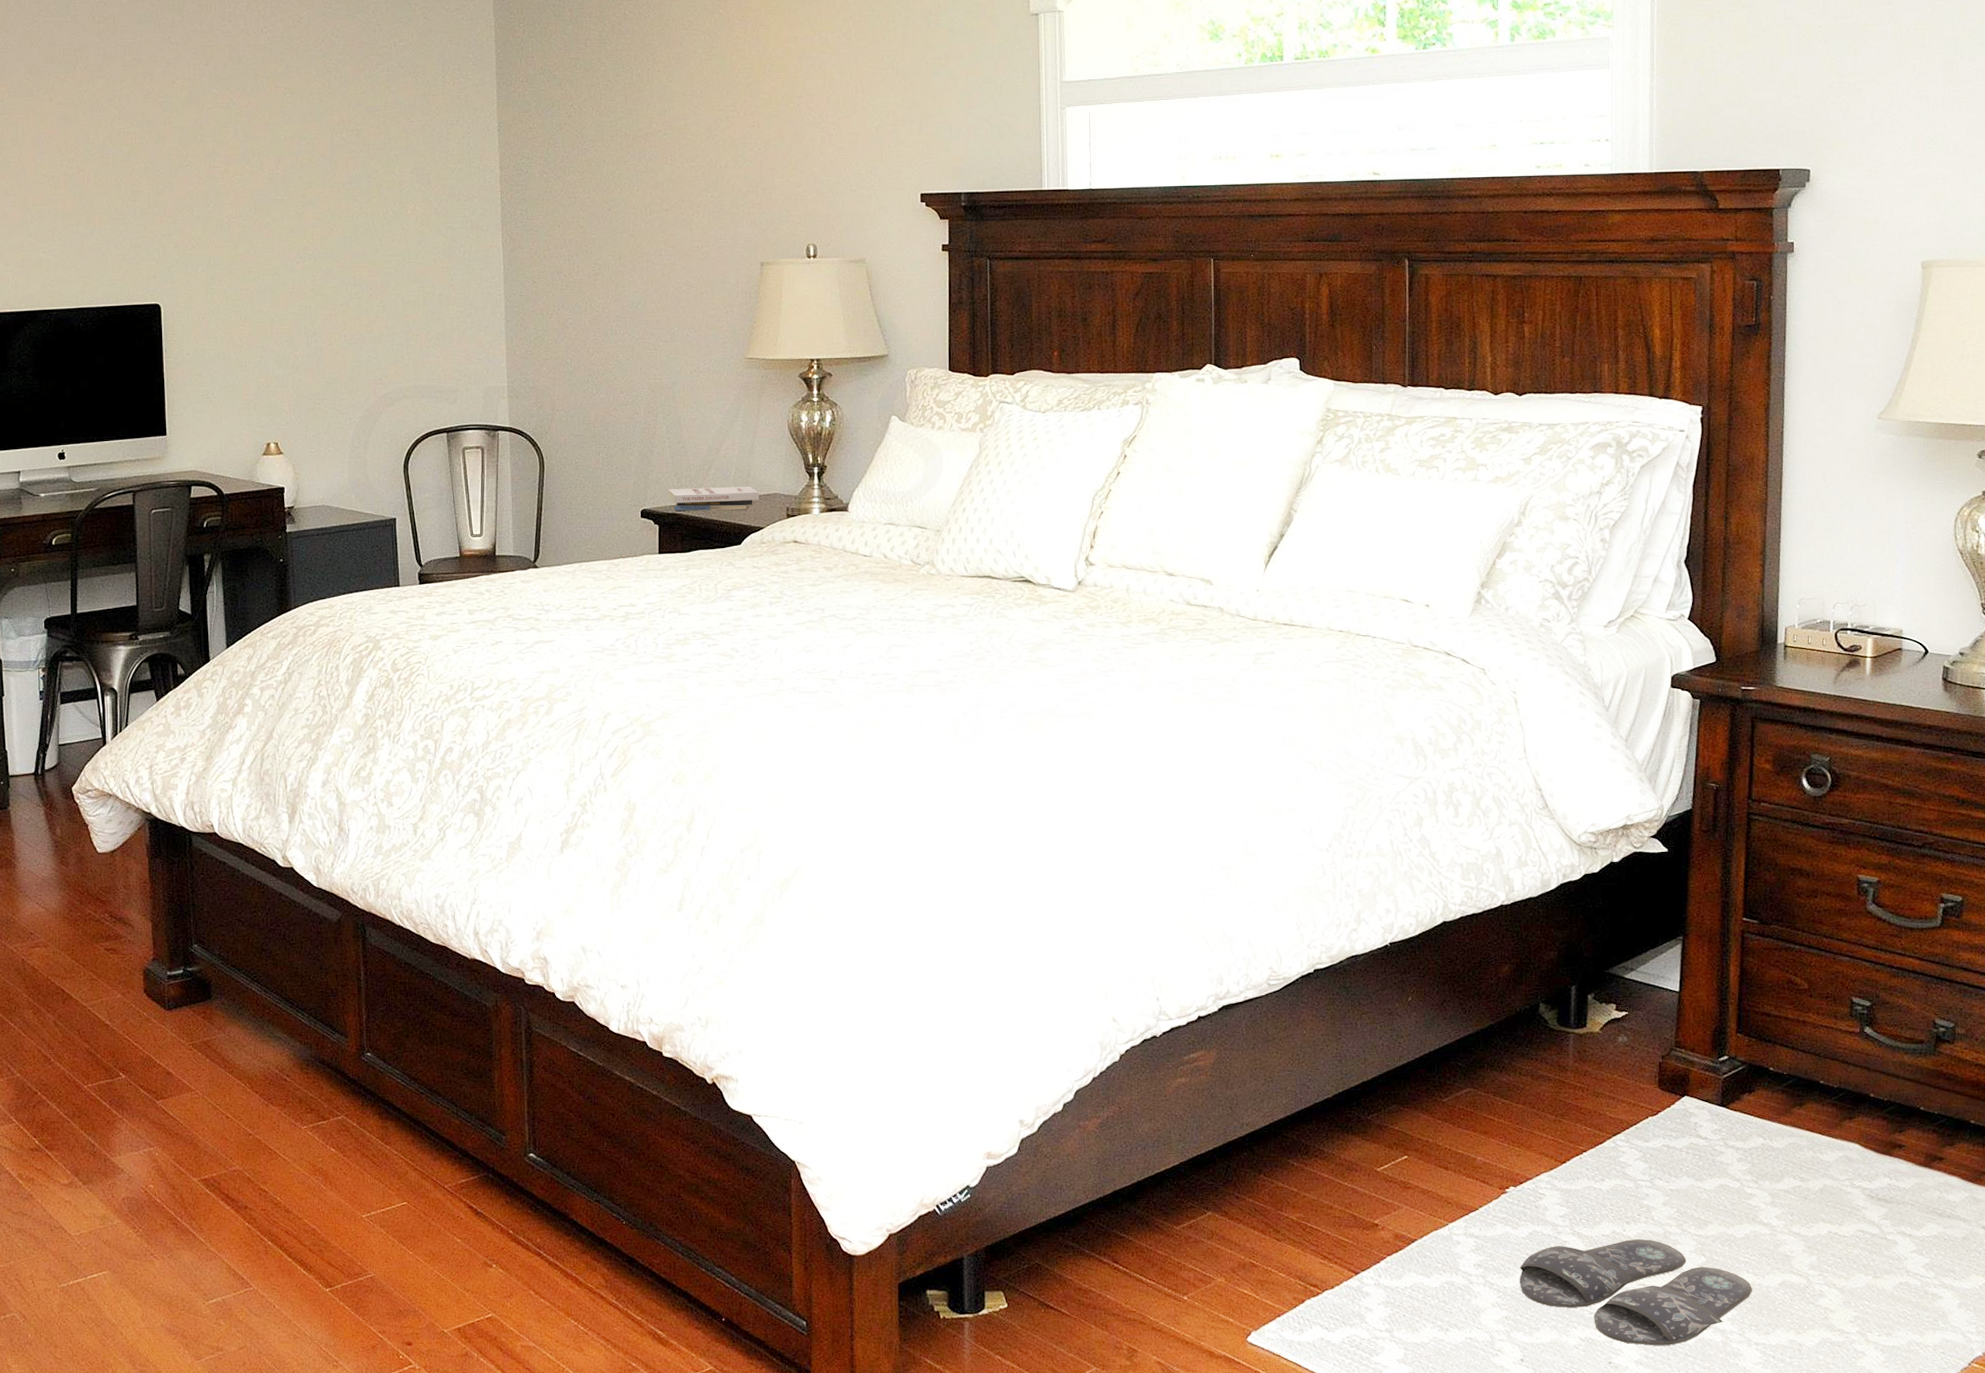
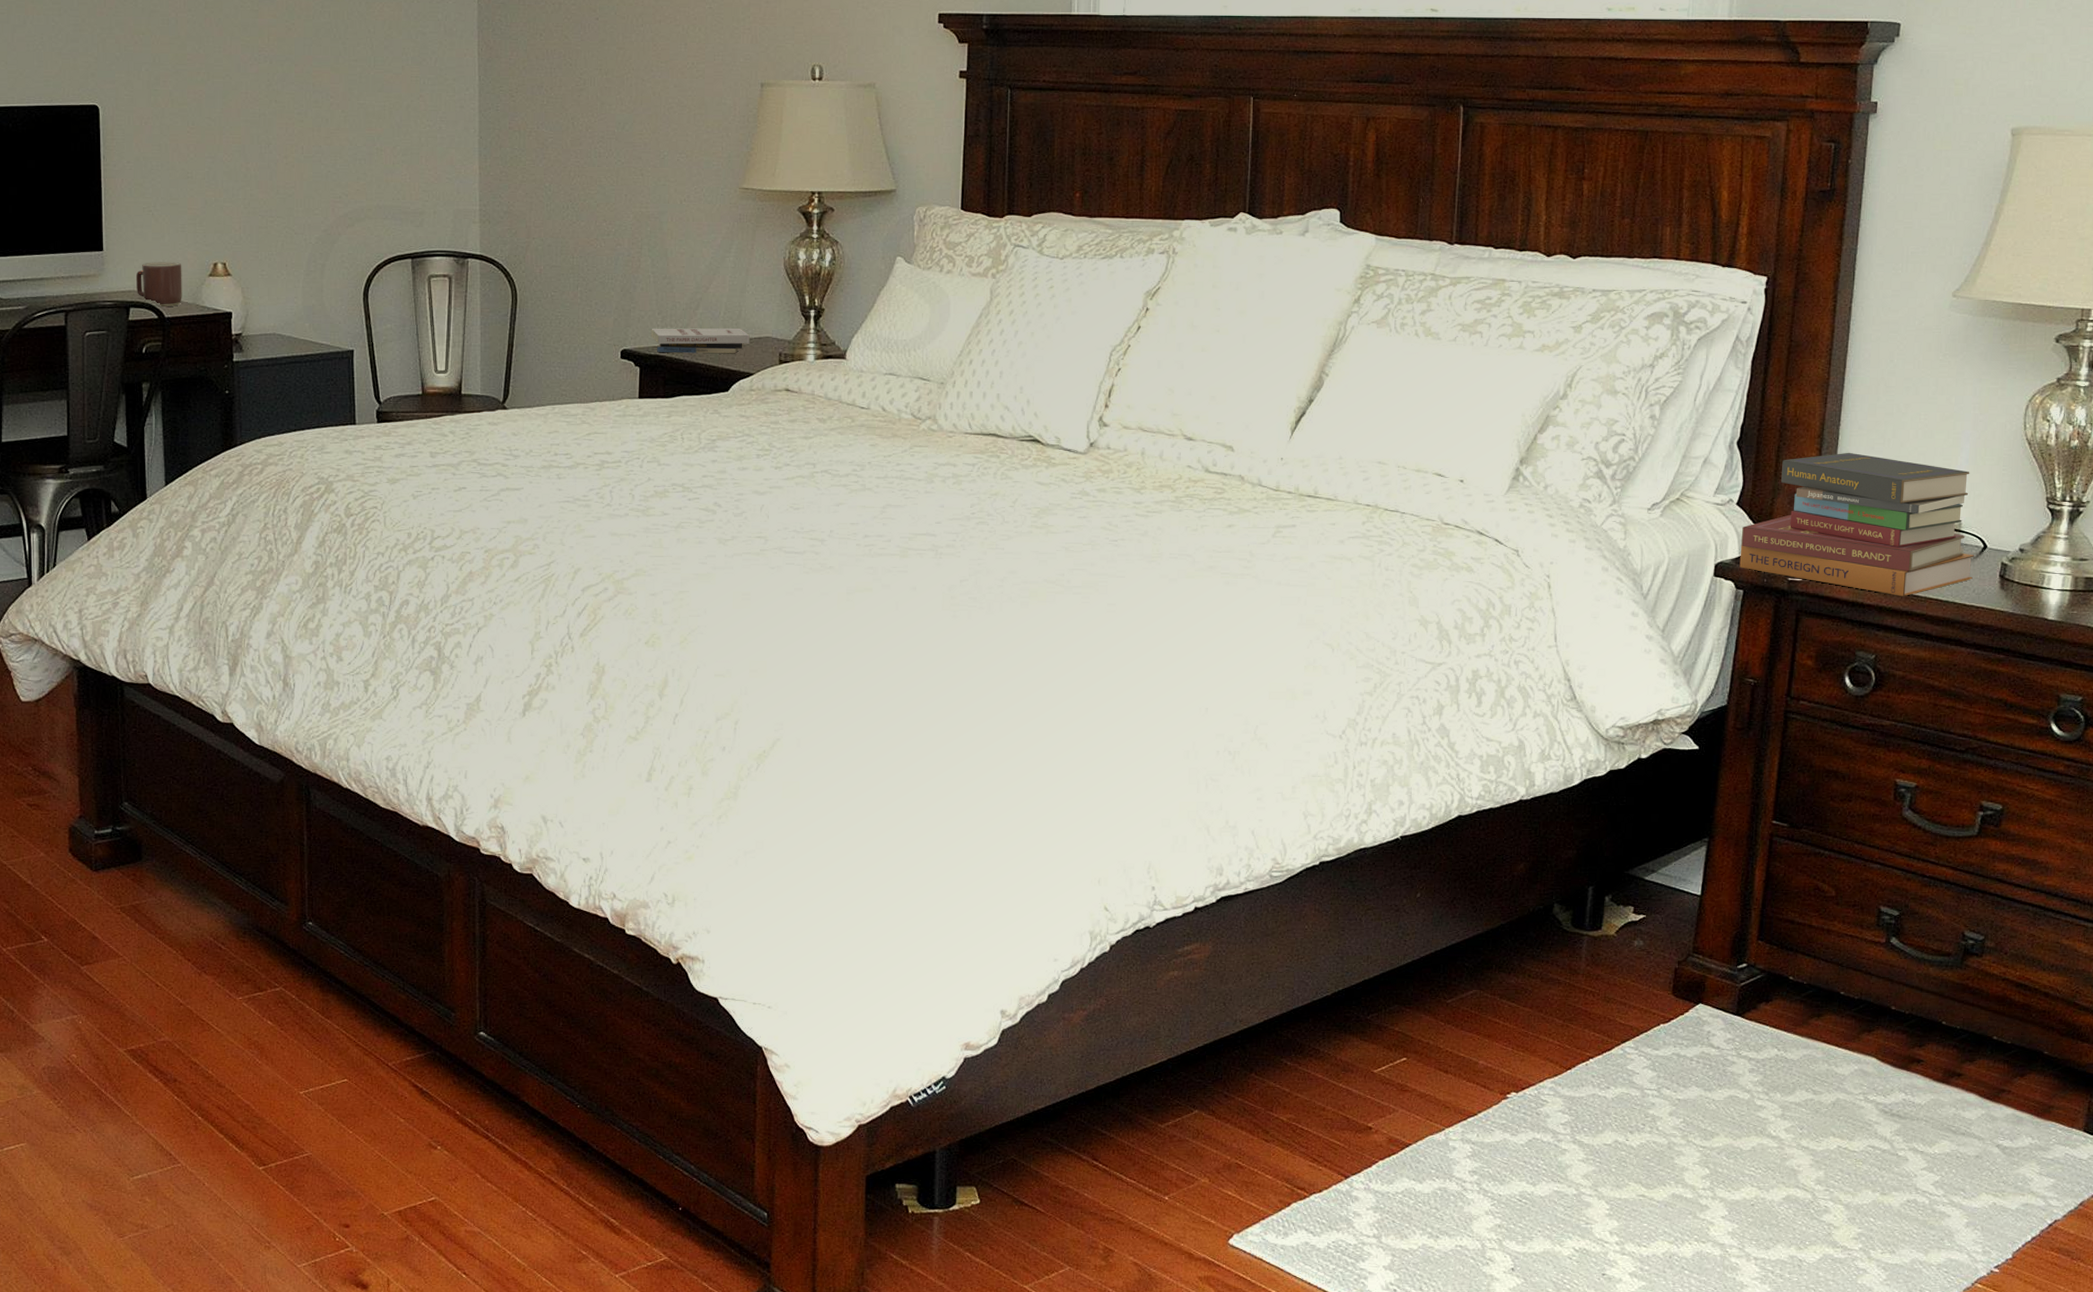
mug: none [196,443,239,485] -> present [135,262,182,307]
slippers: present [1519,1238,1752,1346] -> none [1515,1148,1755,1258]
books: none [1694,567,1917,702] -> present [1739,452,1974,597]

